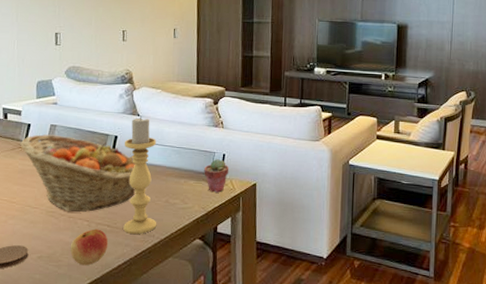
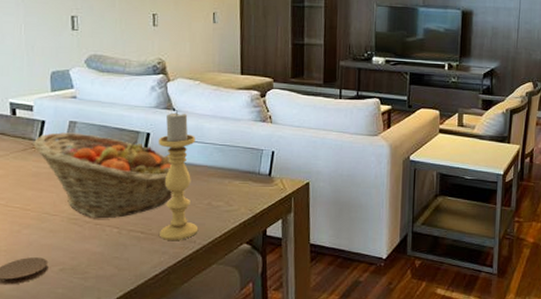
apple: present [70,228,109,266] -> none [97,236,143,277]
potted succulent: present [204,159,229,193] -> none [251,157,279,193]

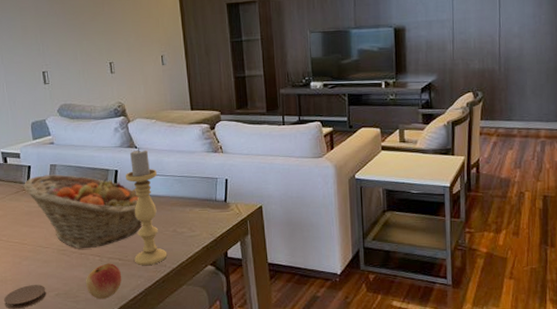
apple: none [97,236,143,277] -> present [85,263,122,300]

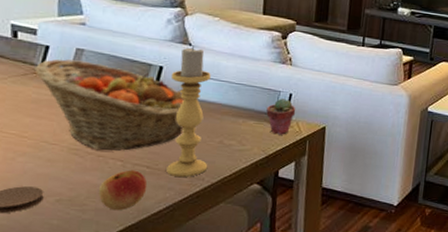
potted succulent: none [208,184,234,218] -> present [266,98,296,135]

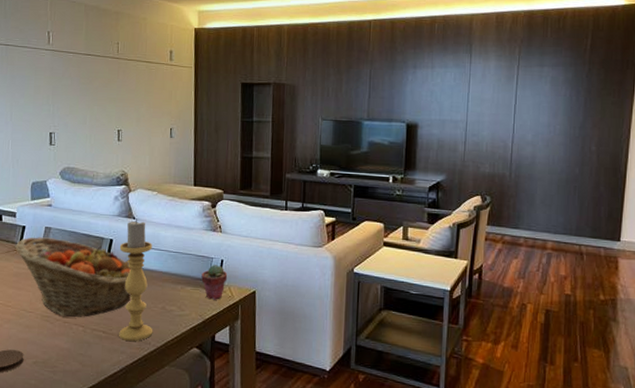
apple: present [98,170,148,211] -> none [65,334,104,373]

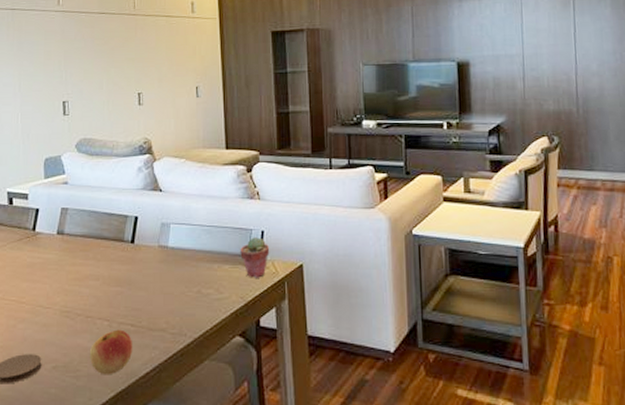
fruit basket: present [14,237,132,317] -> none [26,220,162,311]
apple: none [65,334,104,373] -> present [89,329,133,375]
candle holder: present [119,220,153,341] -> none [145,192,189,333]

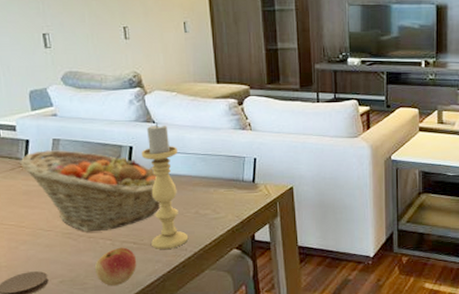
fruit basket: none [26,220,162,311] -> present [18,150,161,232]
candle holder: none [145,192,189,333] -> present [141,123,189,249]
potted succulent: present [240,237,270,278] -> none [234,164,263,200]

